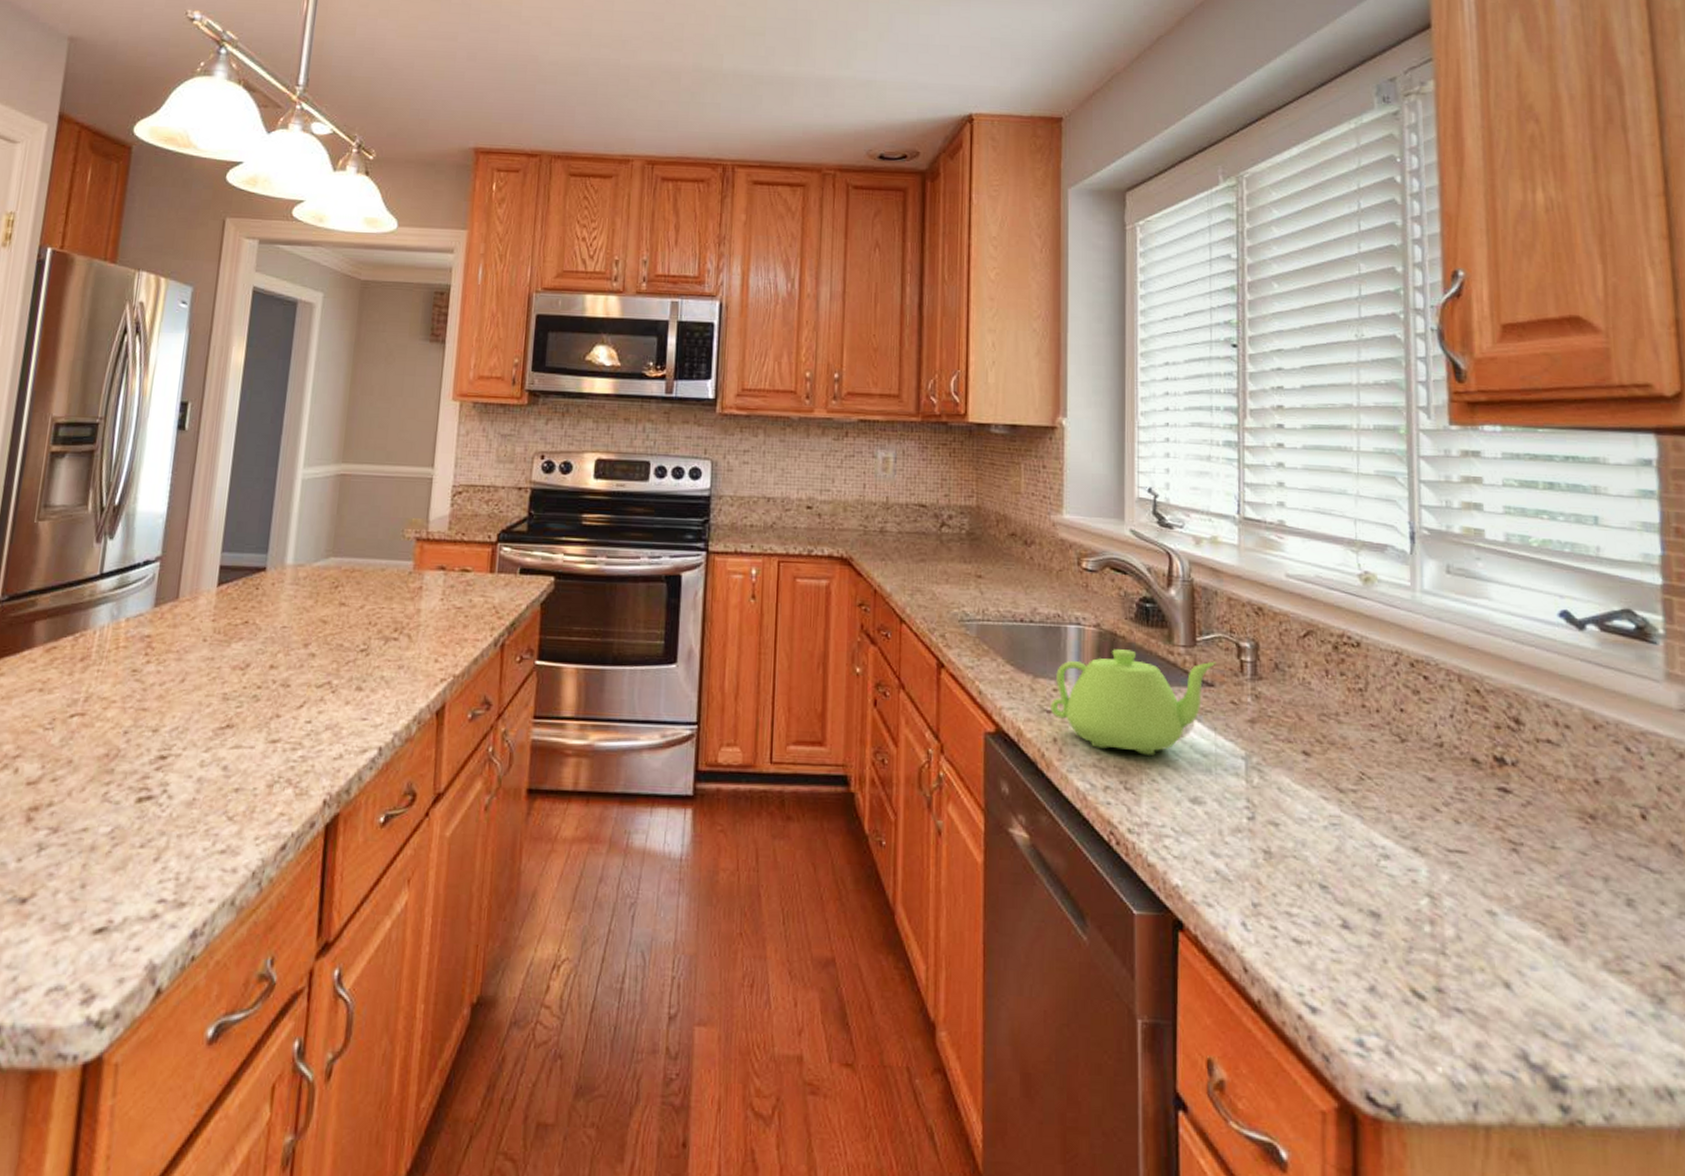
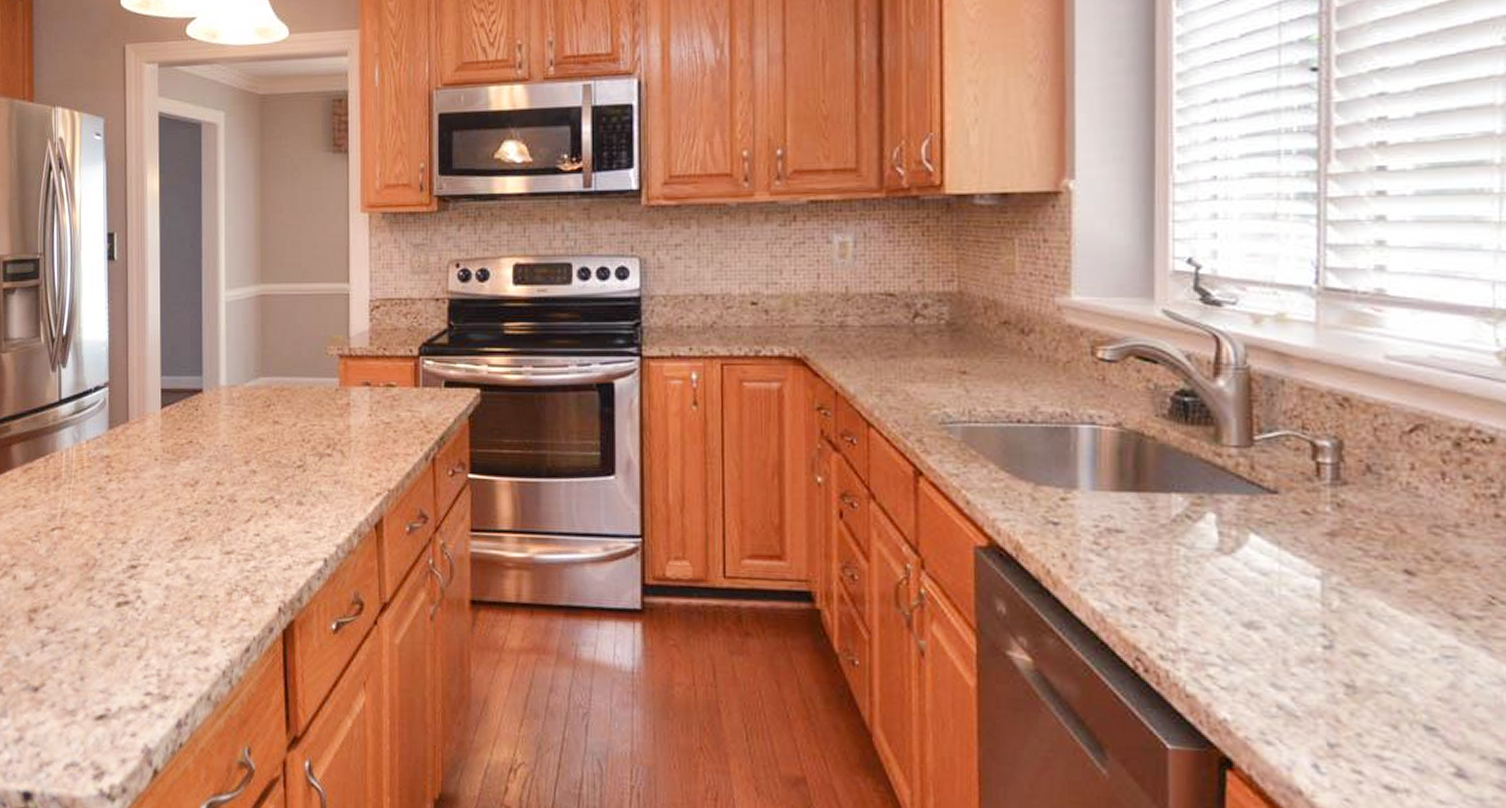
teapot: present [1050,649,1216,755] -> none [1057,451,1282,573]

